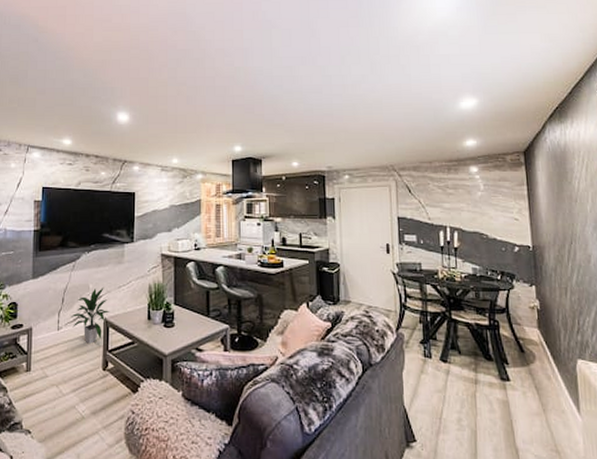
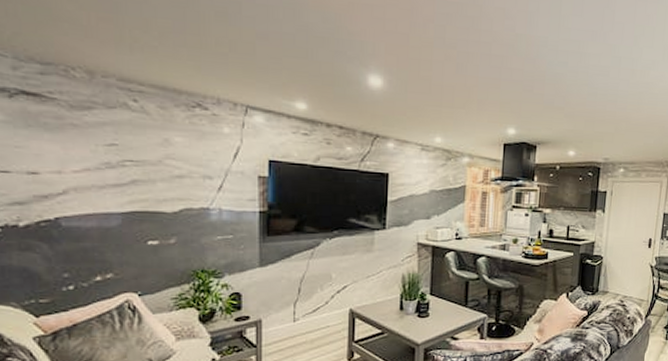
indoor plant: present [70,288,110,344] -> none [309,277,356,335]

